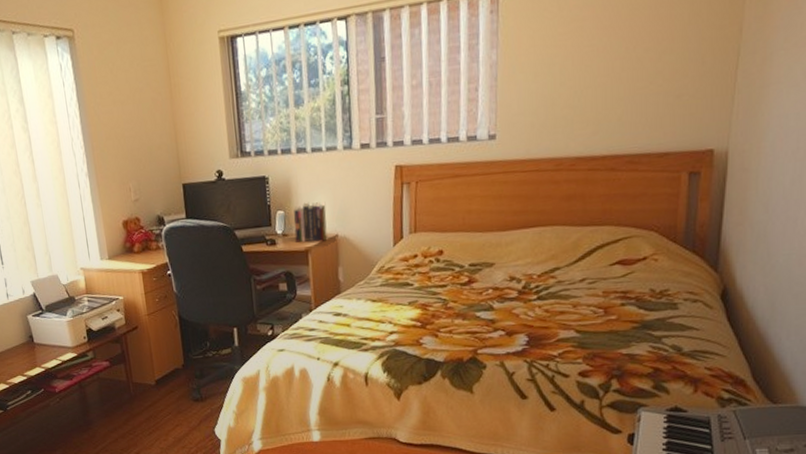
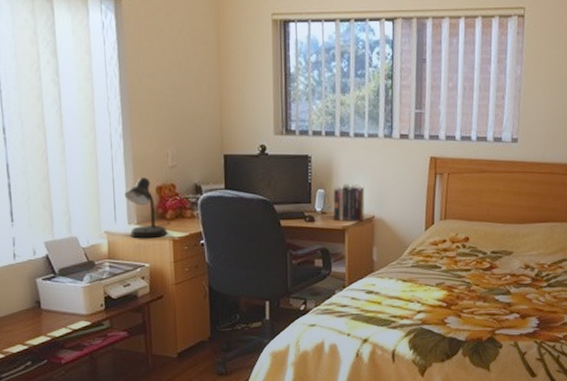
desk lamp: none [94,213,138,273] -> present [124,177,170,239]

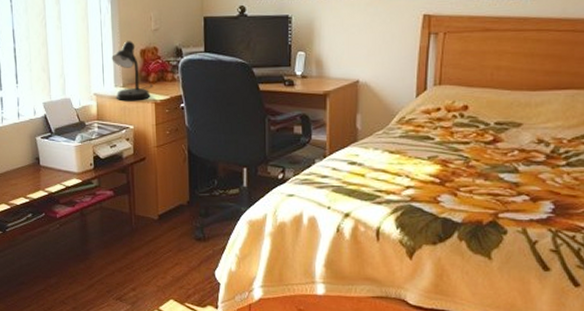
books: present [333,183,365,222] -> none [314,45,349,86]

